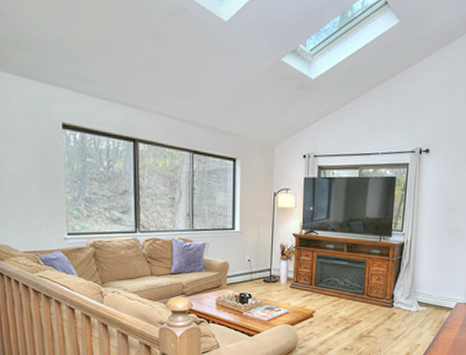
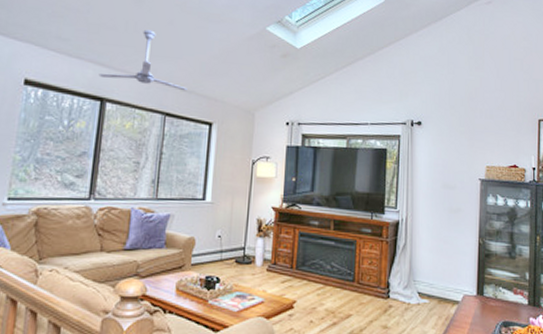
ceiling fan: none [128,67,211,129] -> present [98,29,188,91]

